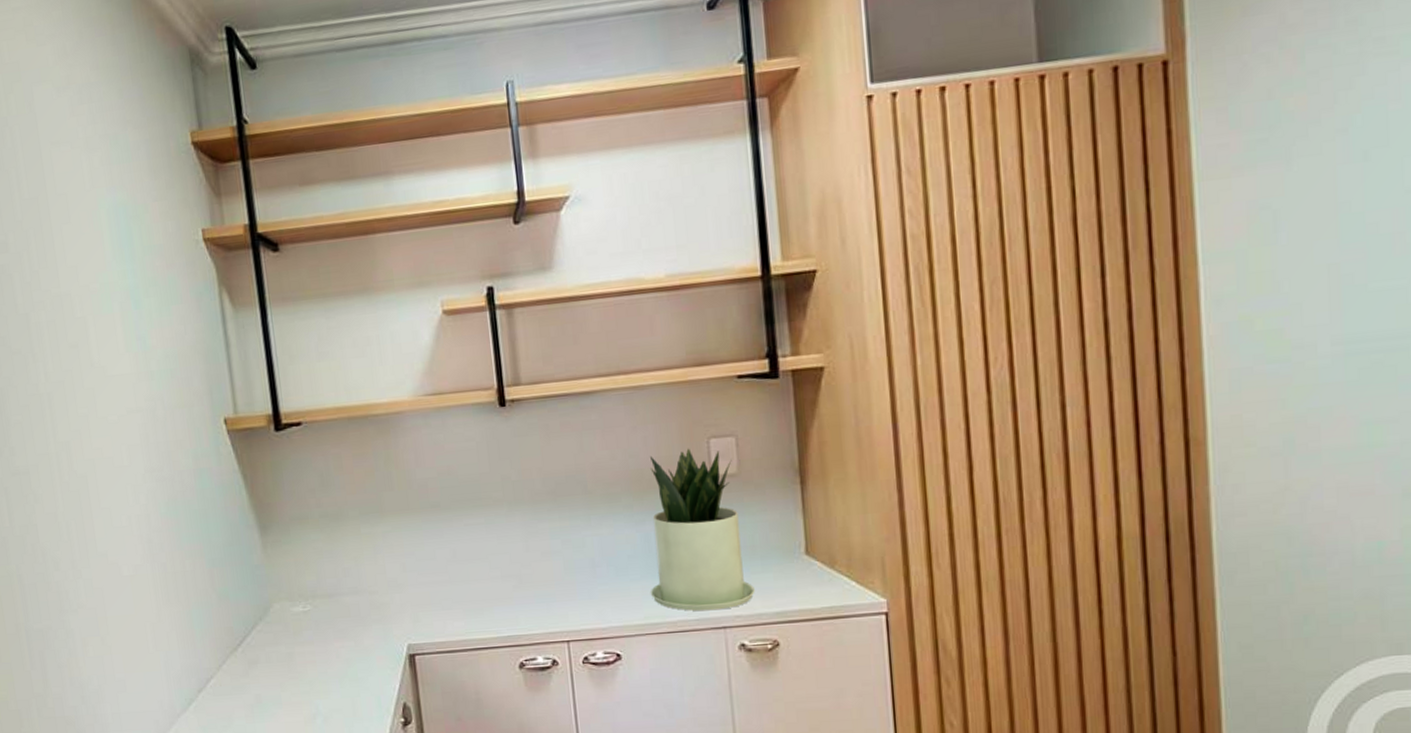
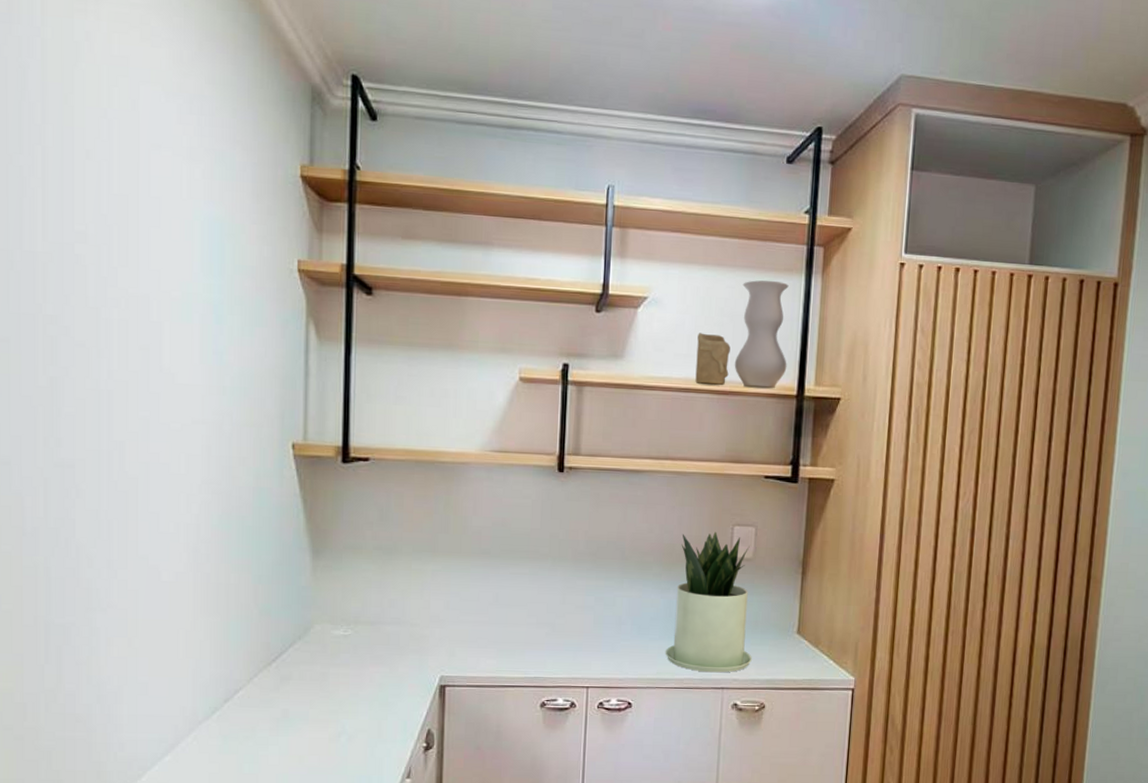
candle: none [633,223,676,284] -> present [695,333,730,386]
vase: none [676,148,745,278] -> present [734,280,789,389]

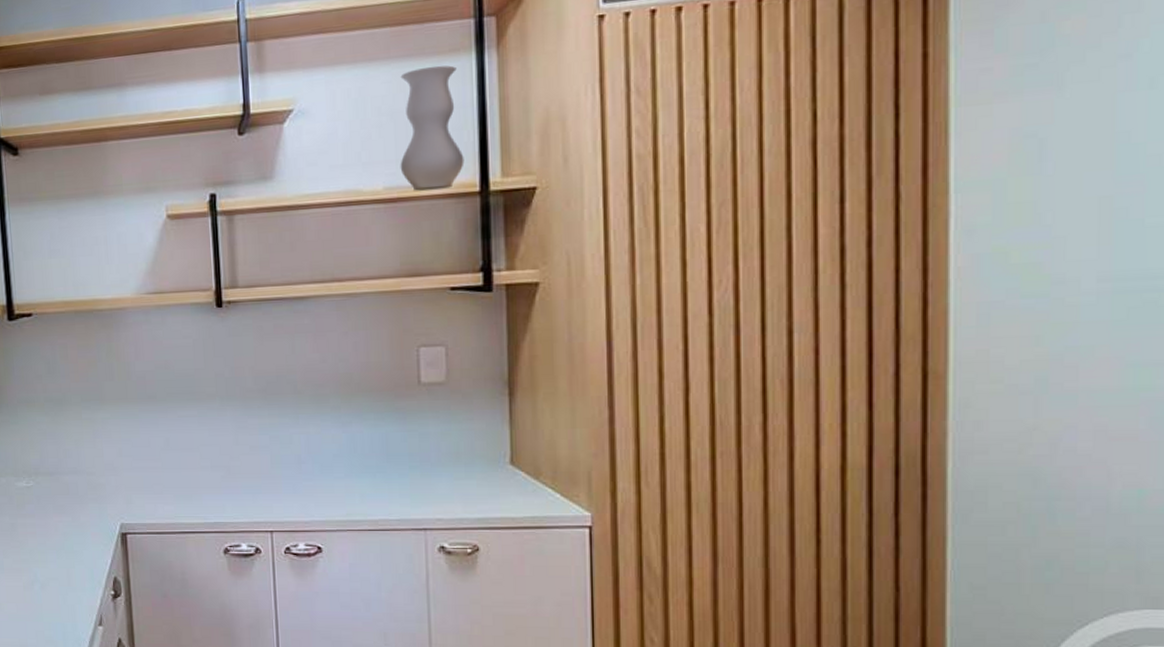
planter: present [665,531,752,673] -> none [353,355,457,512]
candle: present [695,333,730,386] -> none [354,137,395,196]

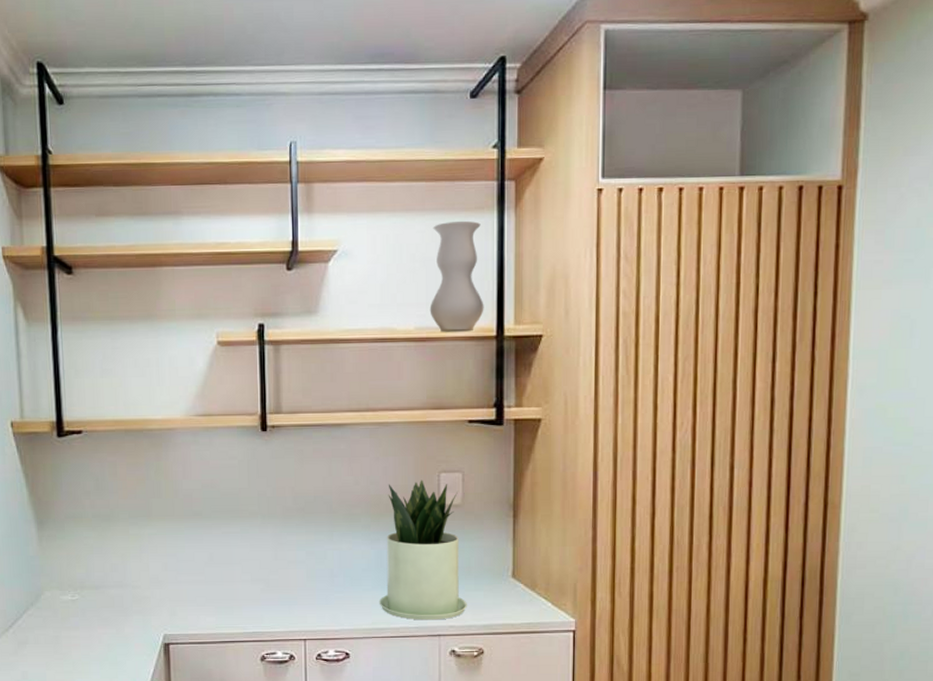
planter: none [353,355,457,512] -> present [378,479,467,620]

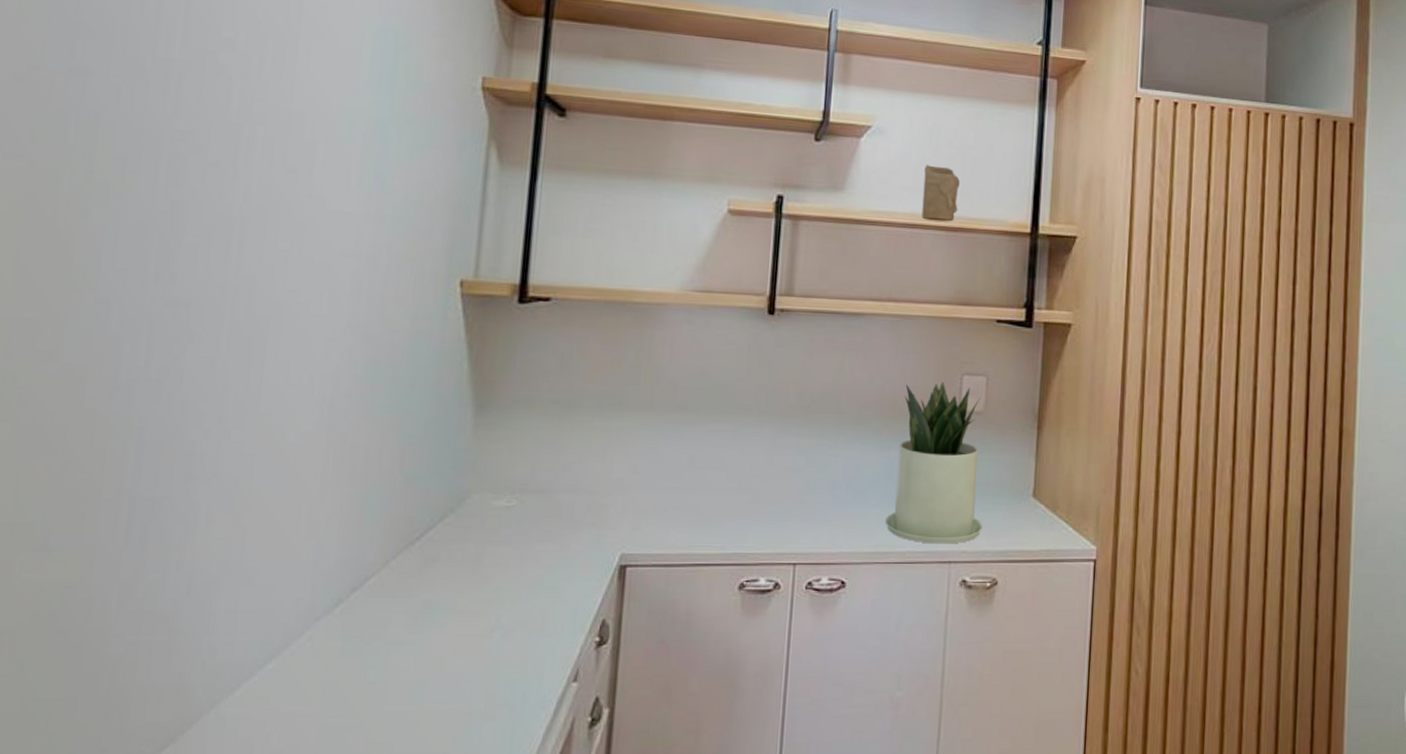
candle: none [390,281,425,334] -> present [921,165,960,222]
vase: present [429,220,484,332] -> none [963,111,1021,226]

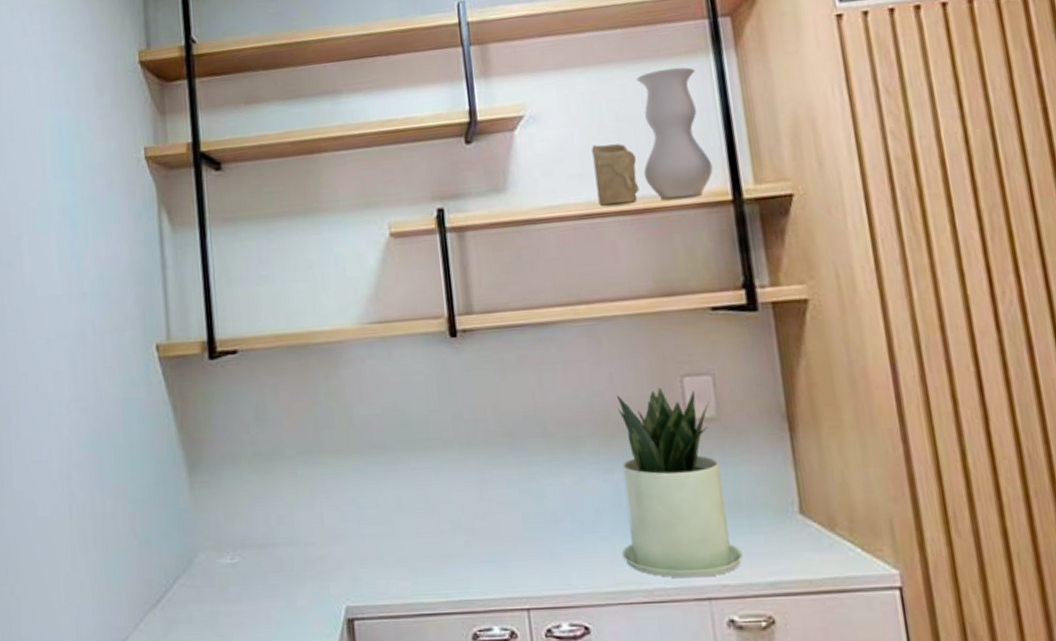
vase: none [963,111,1021,226] -> present [636,67,713,201]

